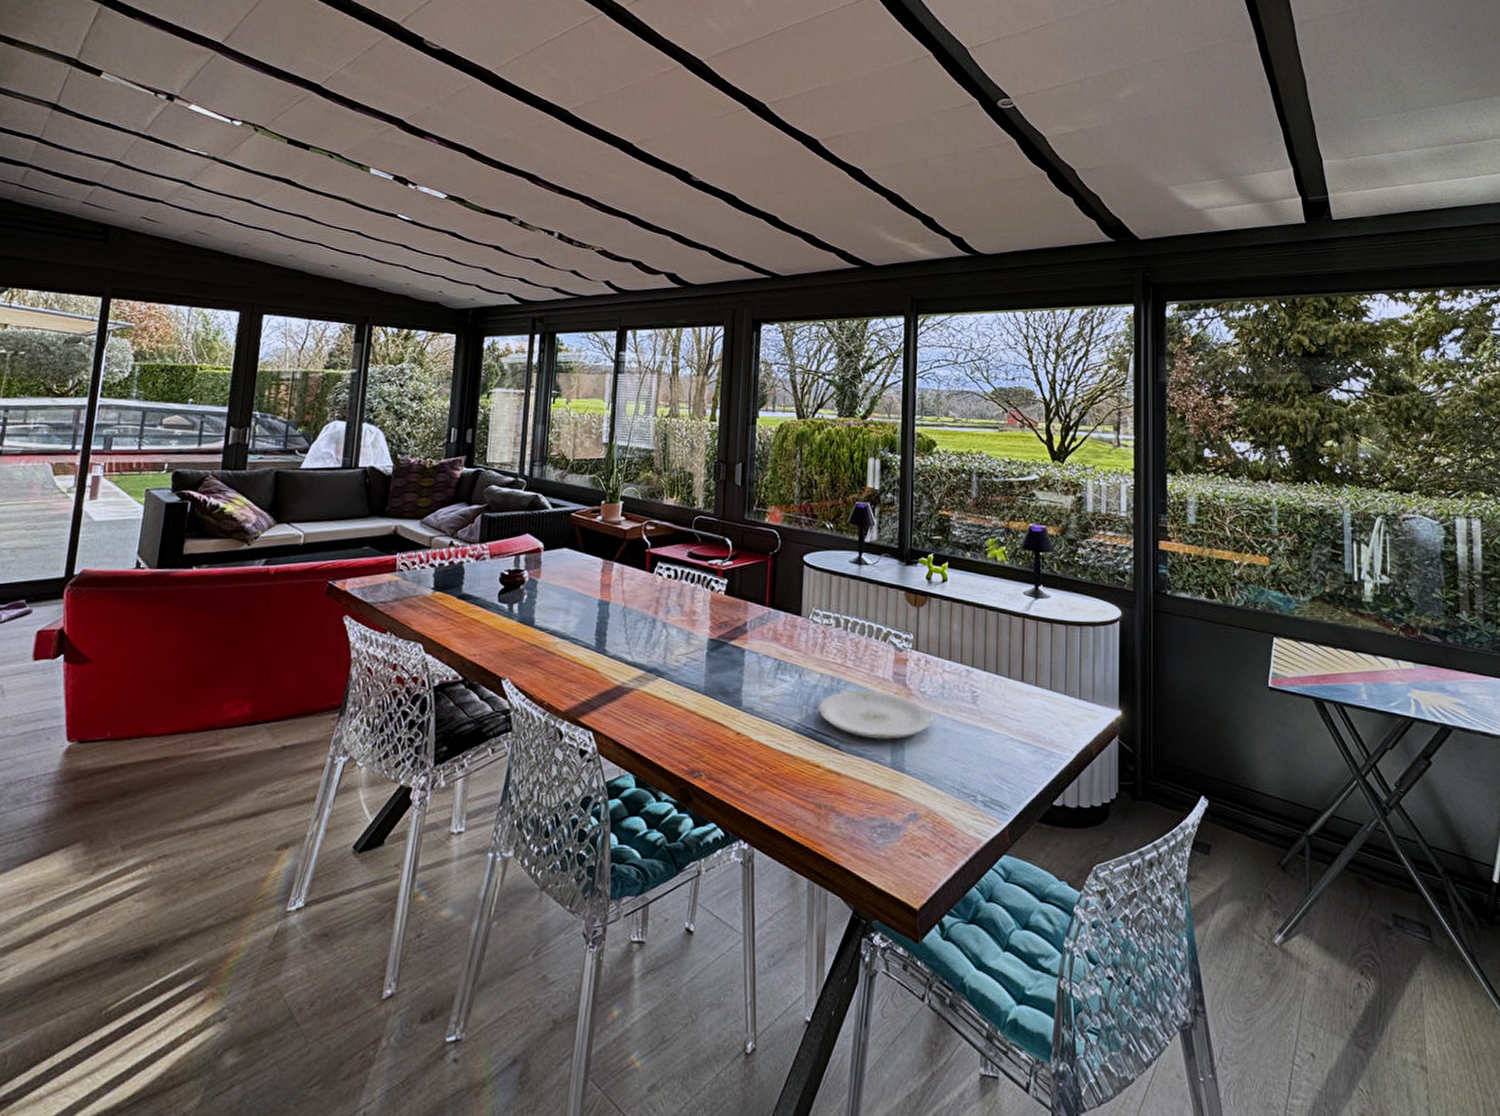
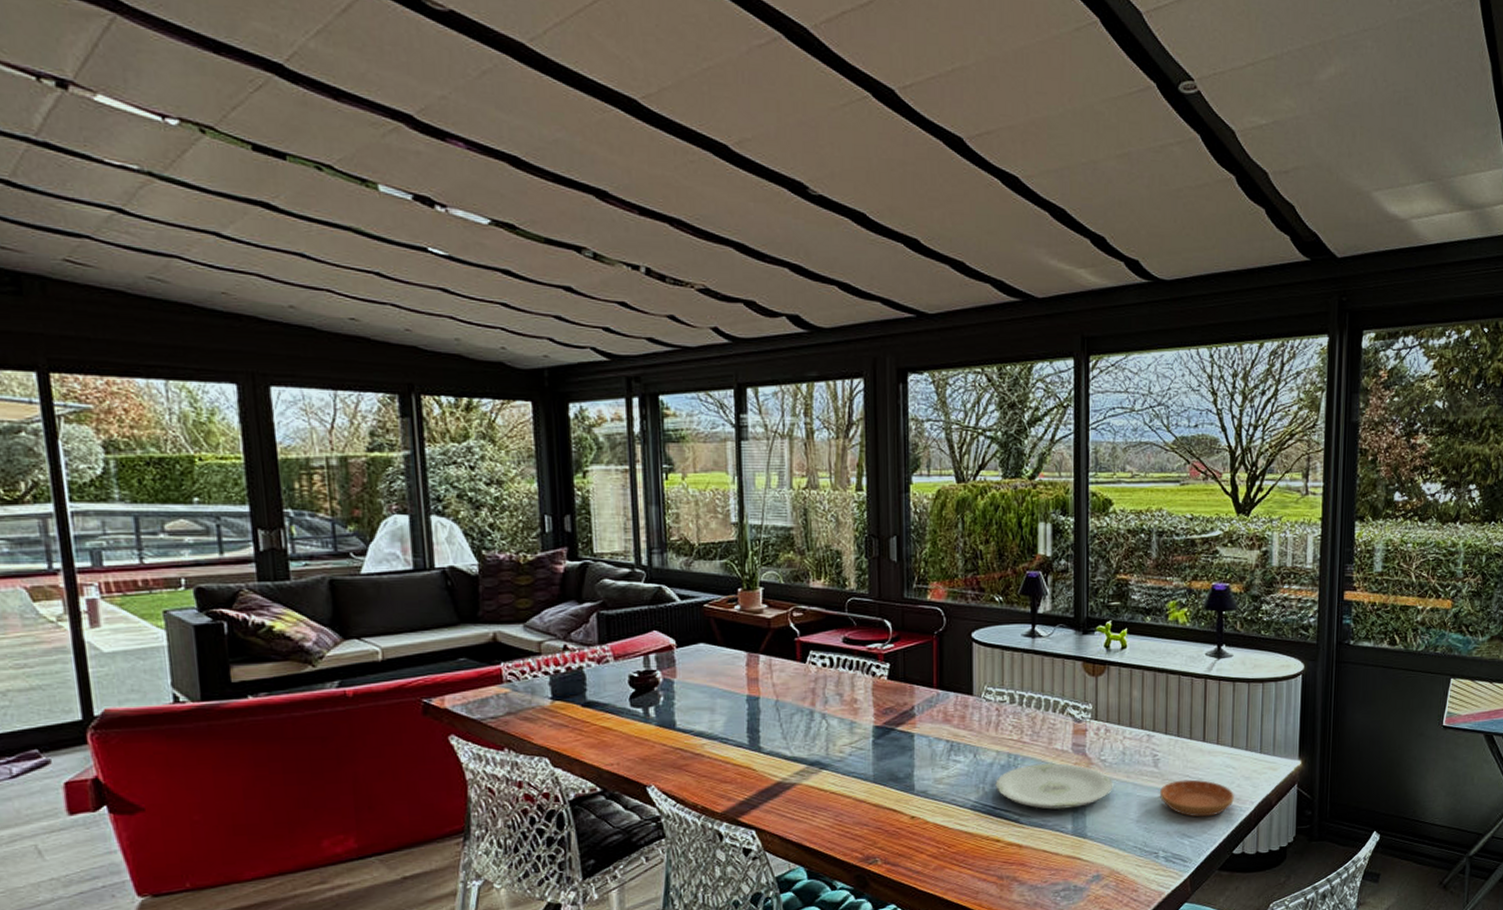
saucer: none [977,720,1053,762] -> present [1159,779,1234,817]

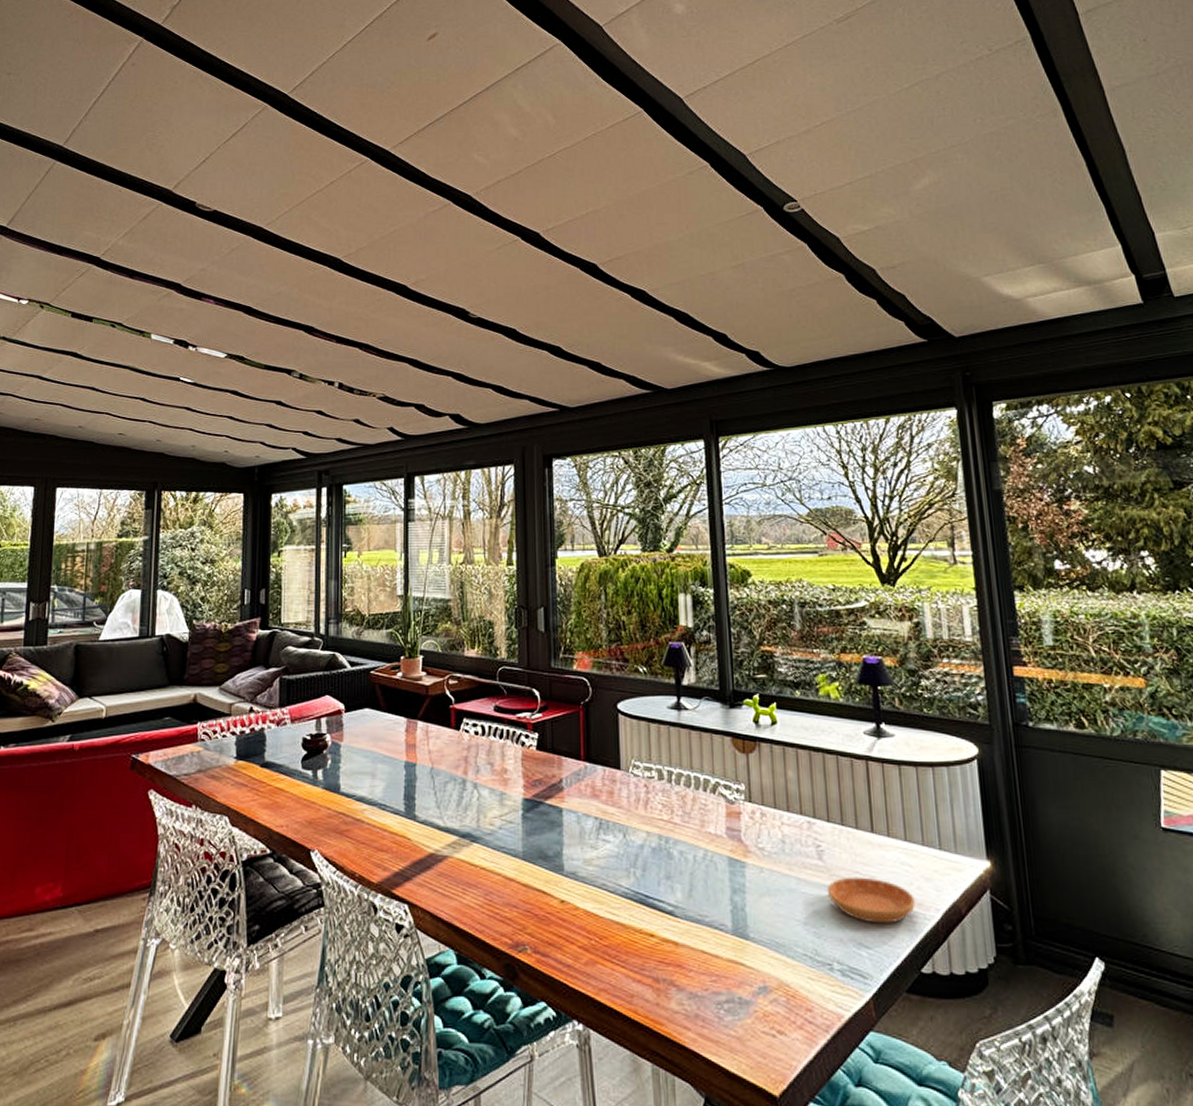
plate: present [995,763,1114,810] -> none [647,849,775,904]

